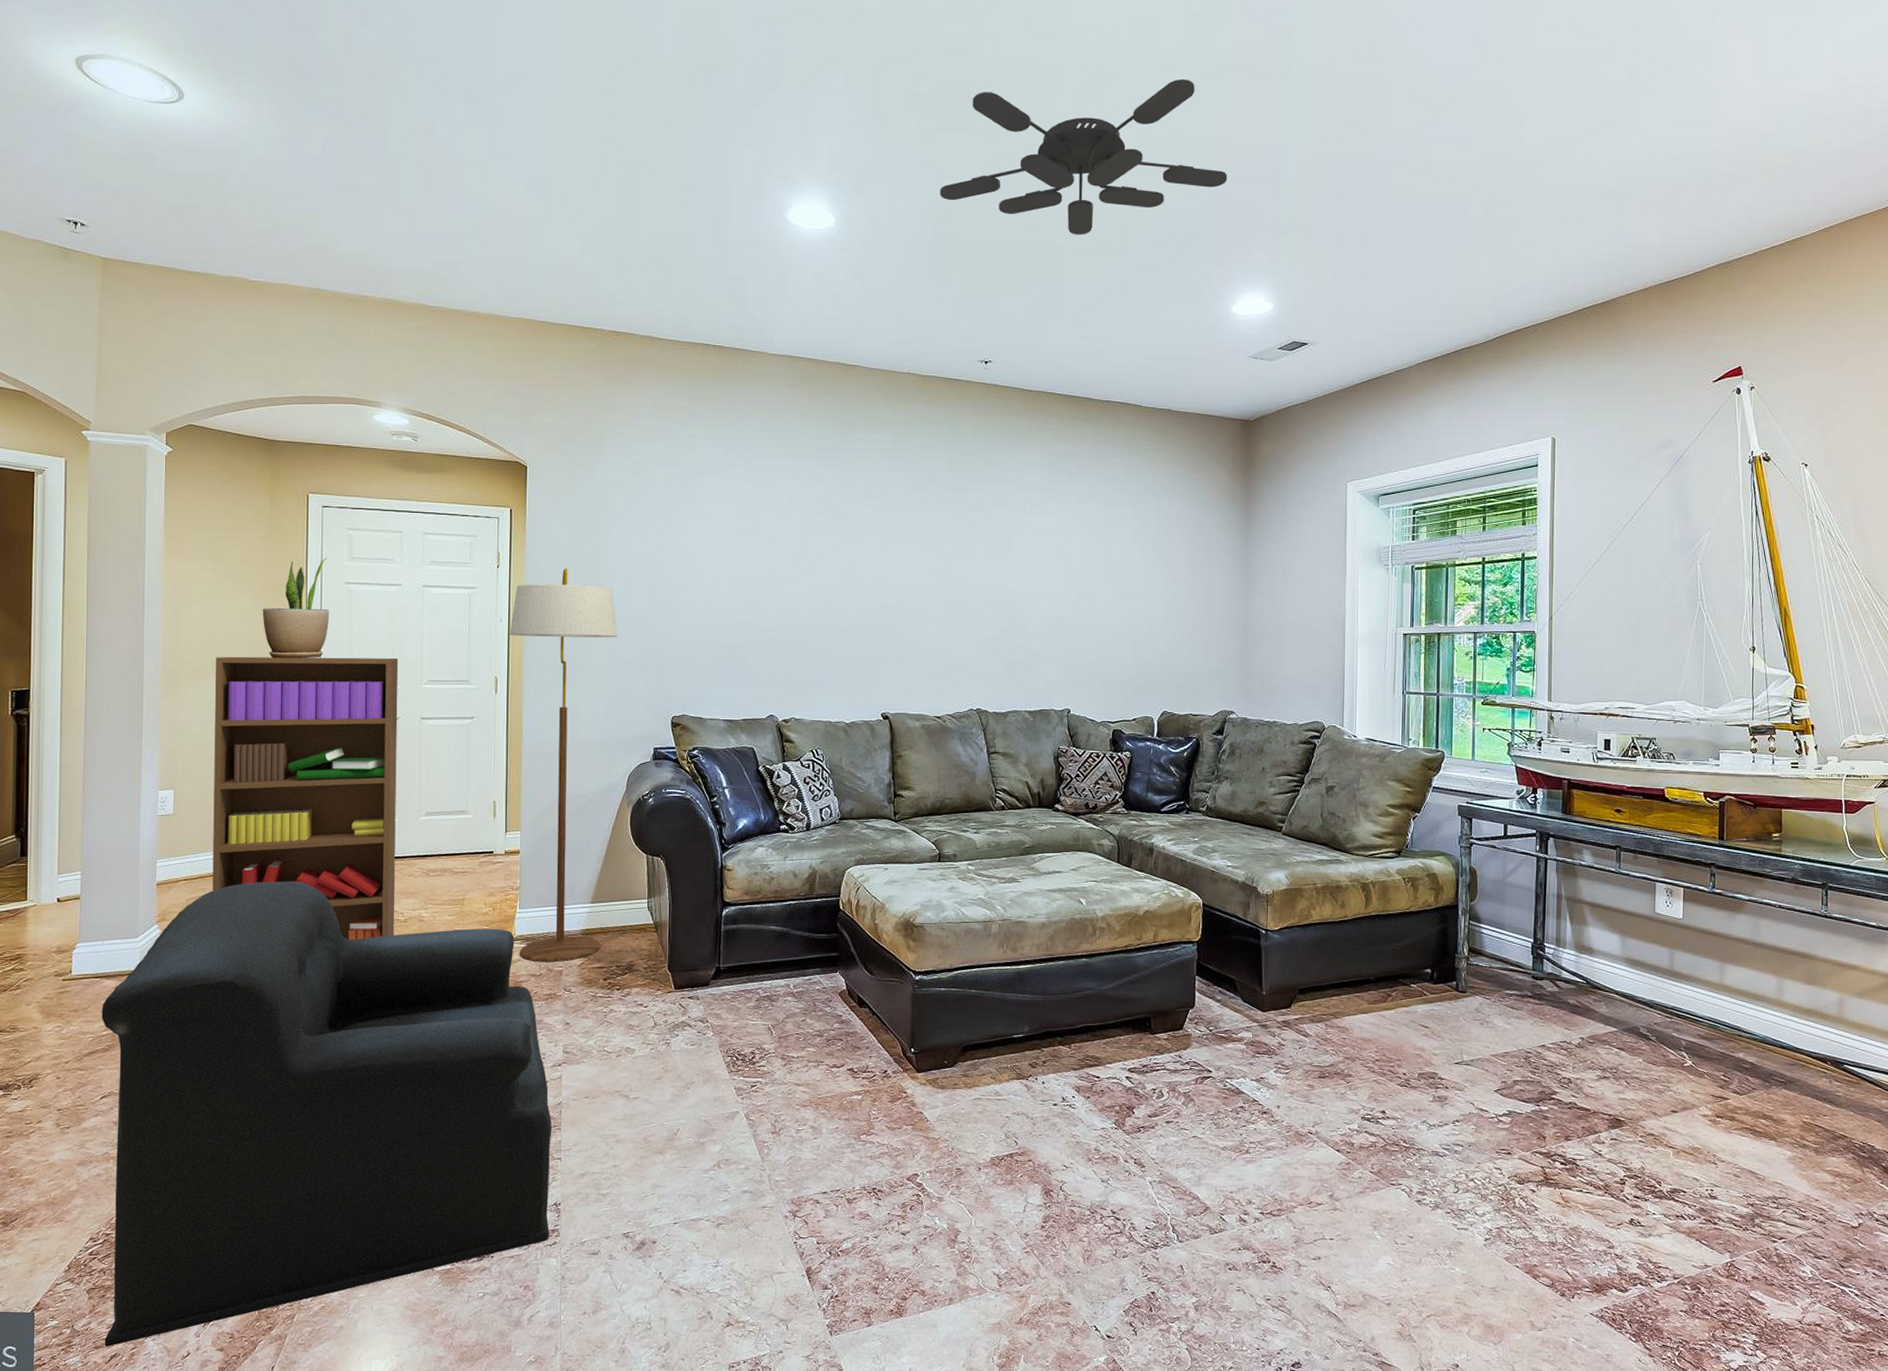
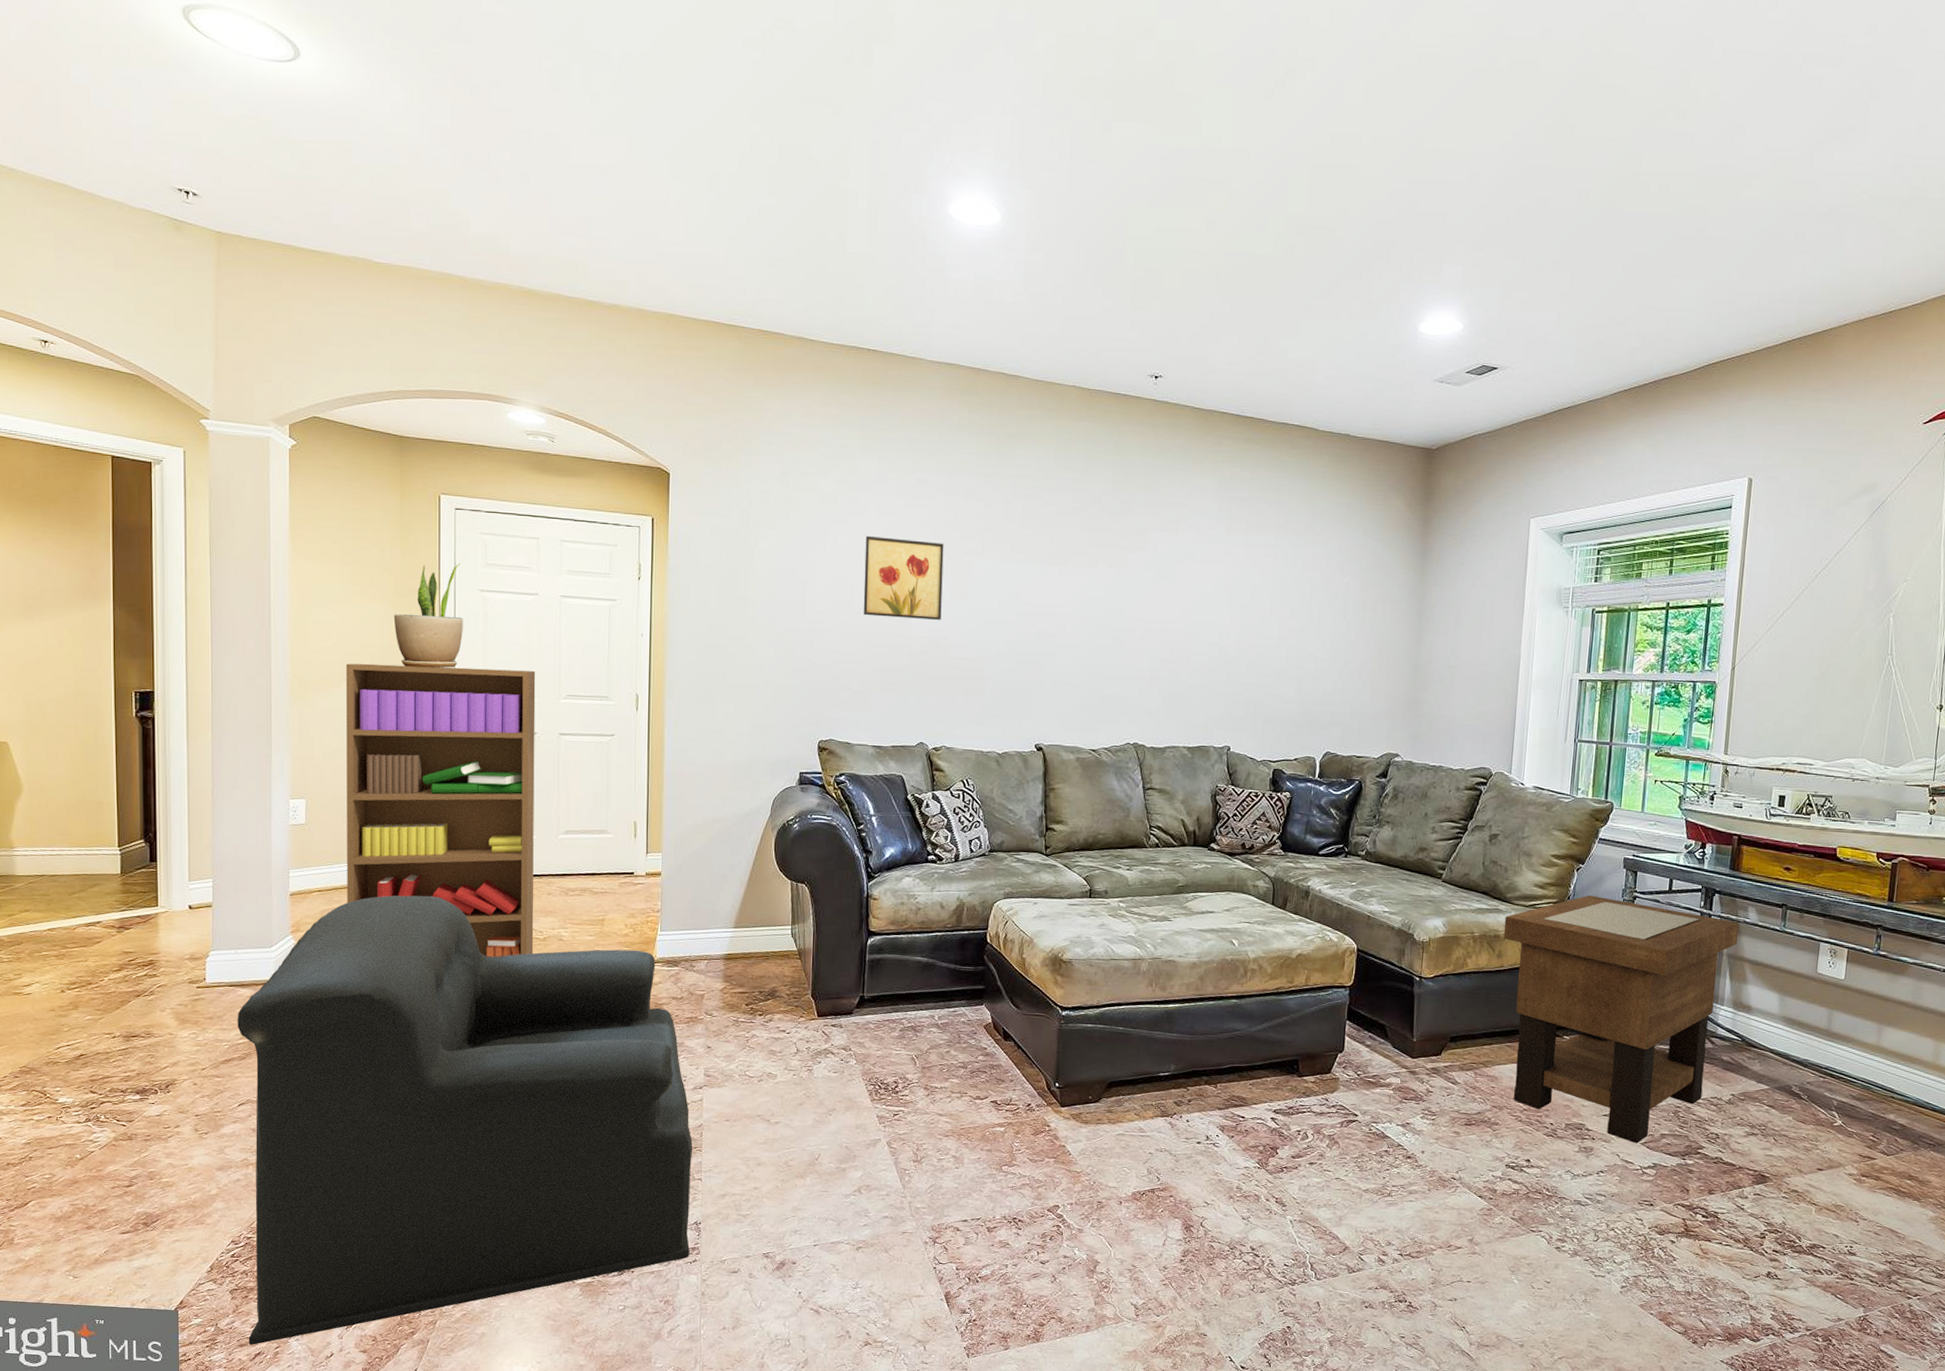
floor lamp: present [509,567,618,963] -> none [651,581,764,986]
wall art: none [713,518,789,597] -> present [863,535,944,620]
ceiling fan: present [940,78,1228,235] -> none [1113,70,1423,242]
side table: none [1345,843,1575,1091] -> present [1503,895,1739,1144]

